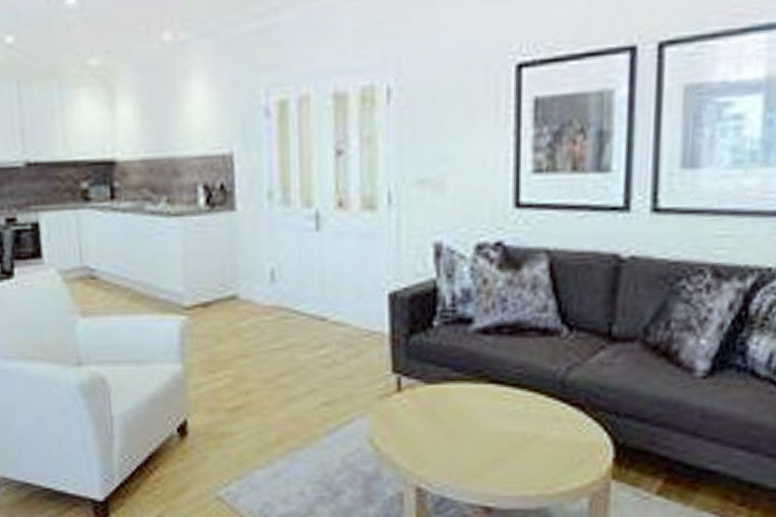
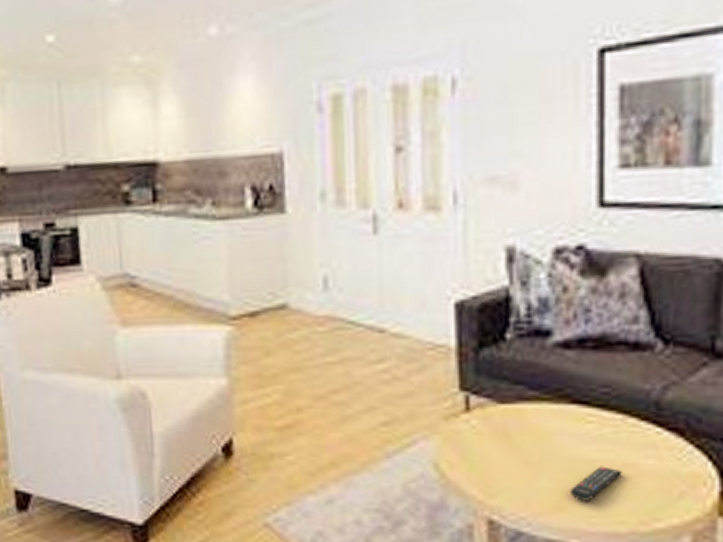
remote control: none [488,438,532,469] -> present [571,466,622,501]

